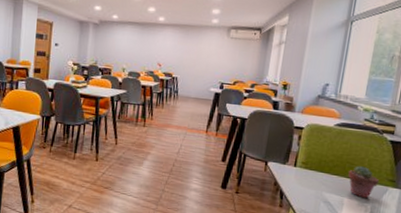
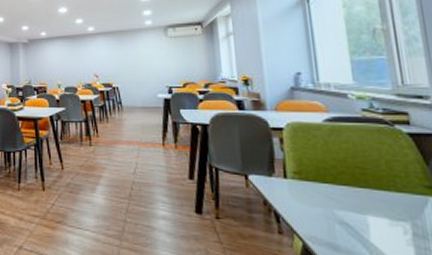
potted succulent: present [348,166,379,199] -> none [362,170,411,215]

